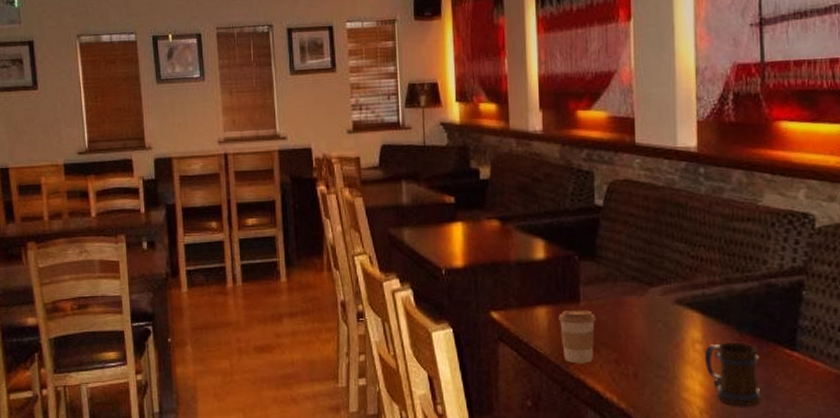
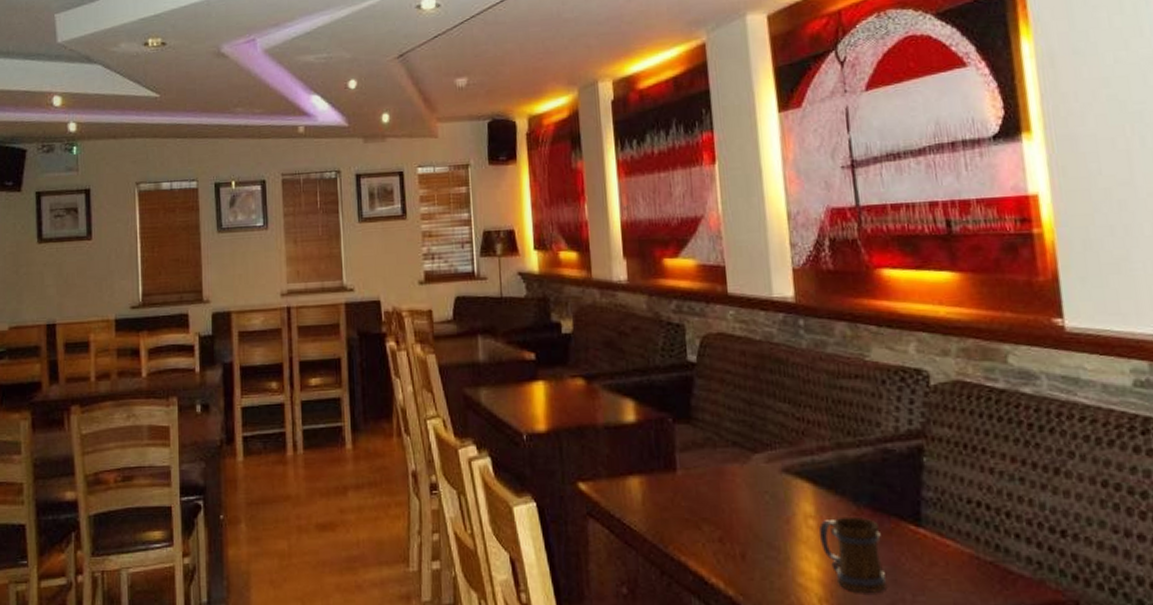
coffee cup: present [558,310,596,364] -> none [653,480,696,543]

